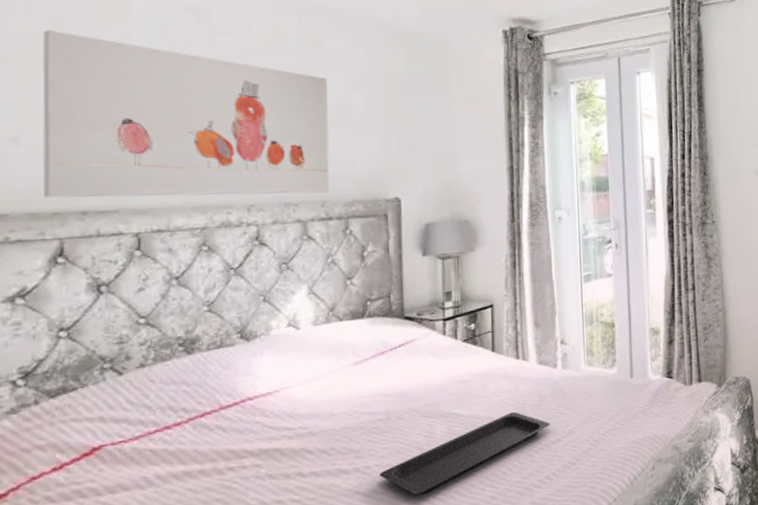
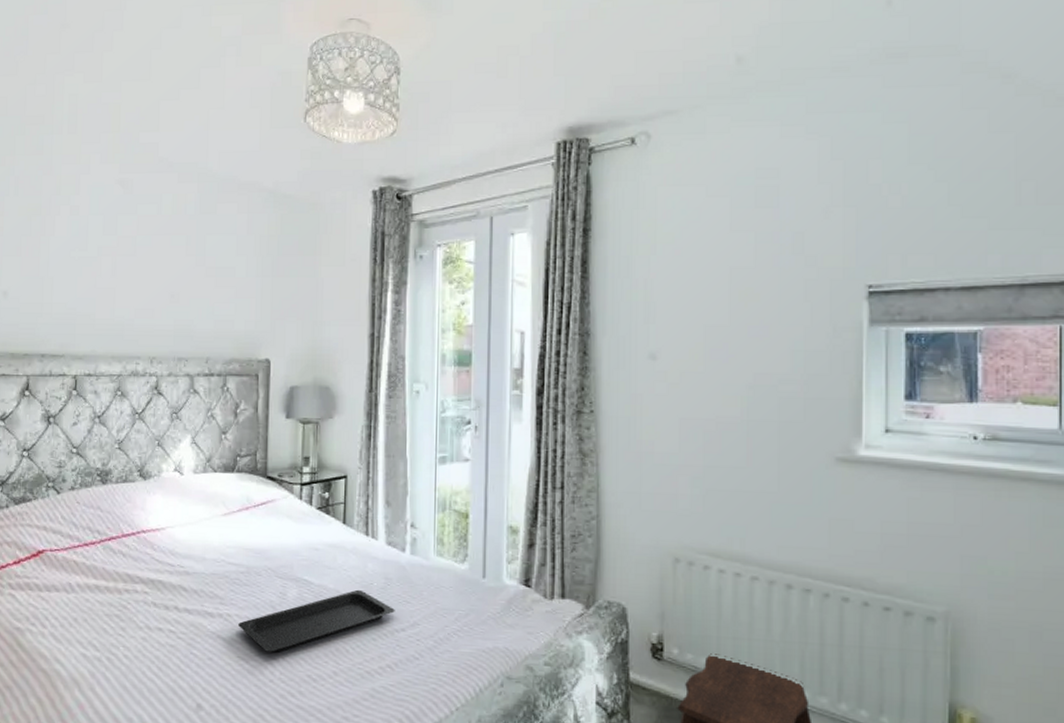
wall art: present [42,29,330,198] -> none [20,203,217,350]

